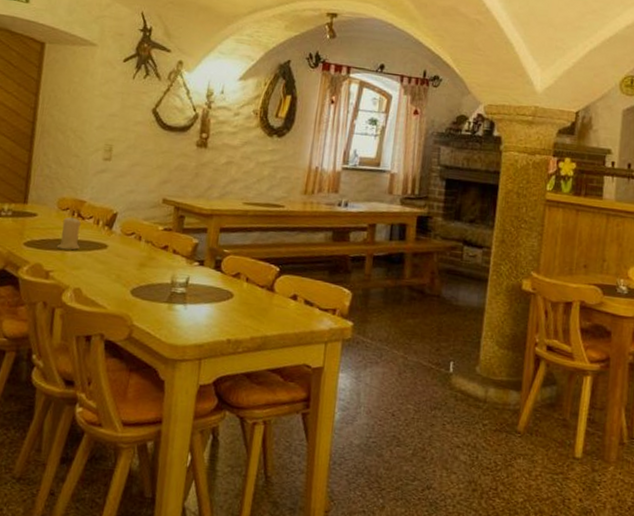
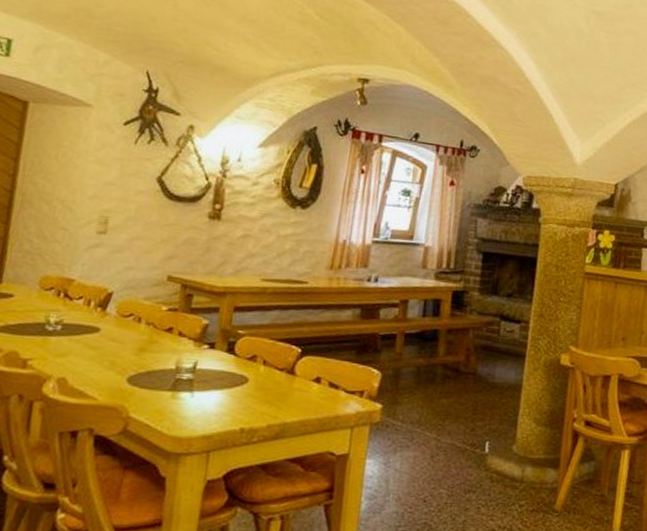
candle: present [56,217,81,250] -> none [37,297,68,335]

